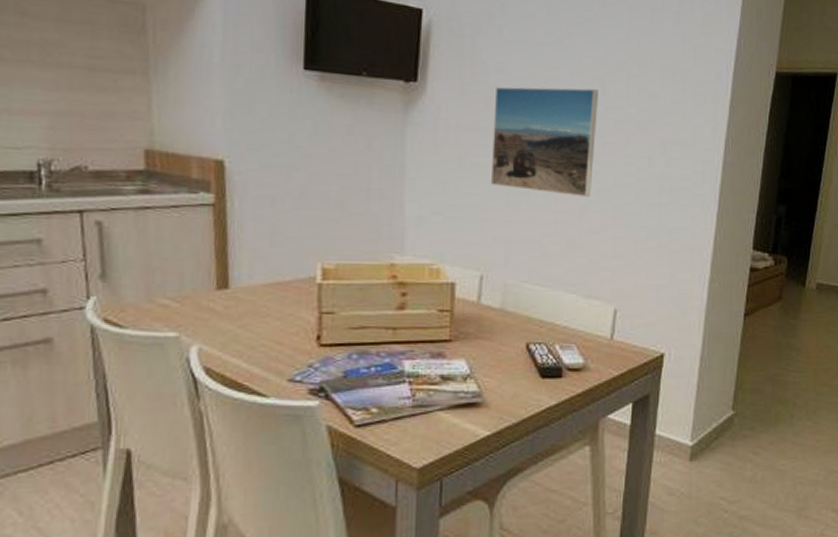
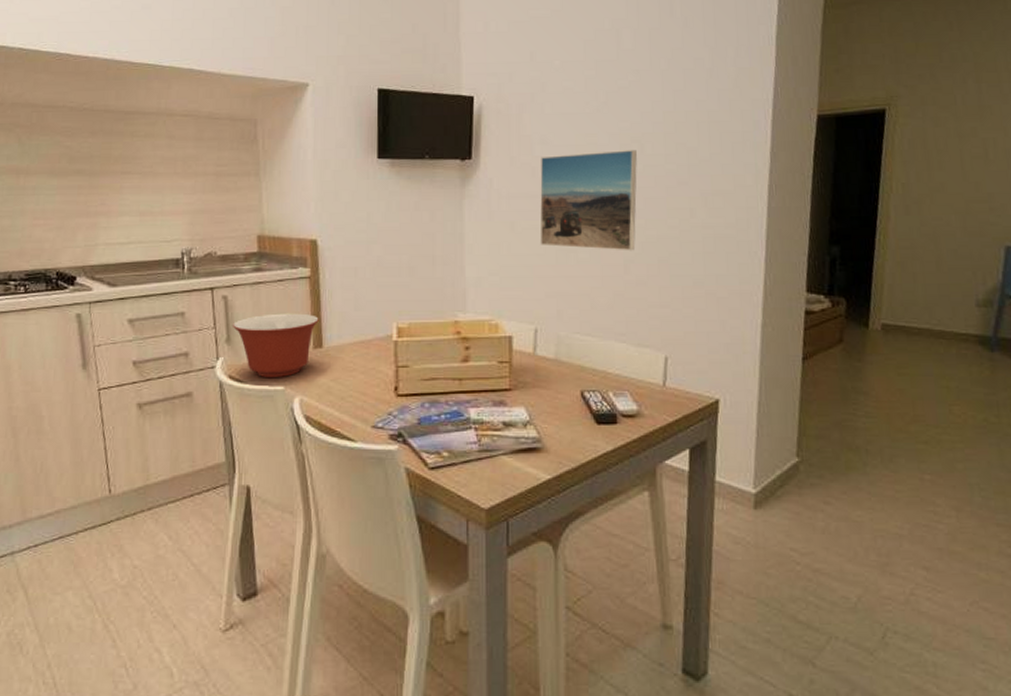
mixing bowl: none [108,246,225,323] -> present [232,313,319,378]

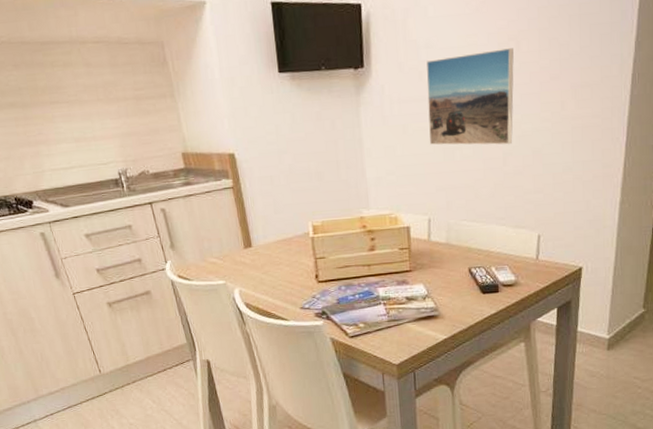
mixing bowl: present [232,313,319,378] -> none [173,219,246,275]

